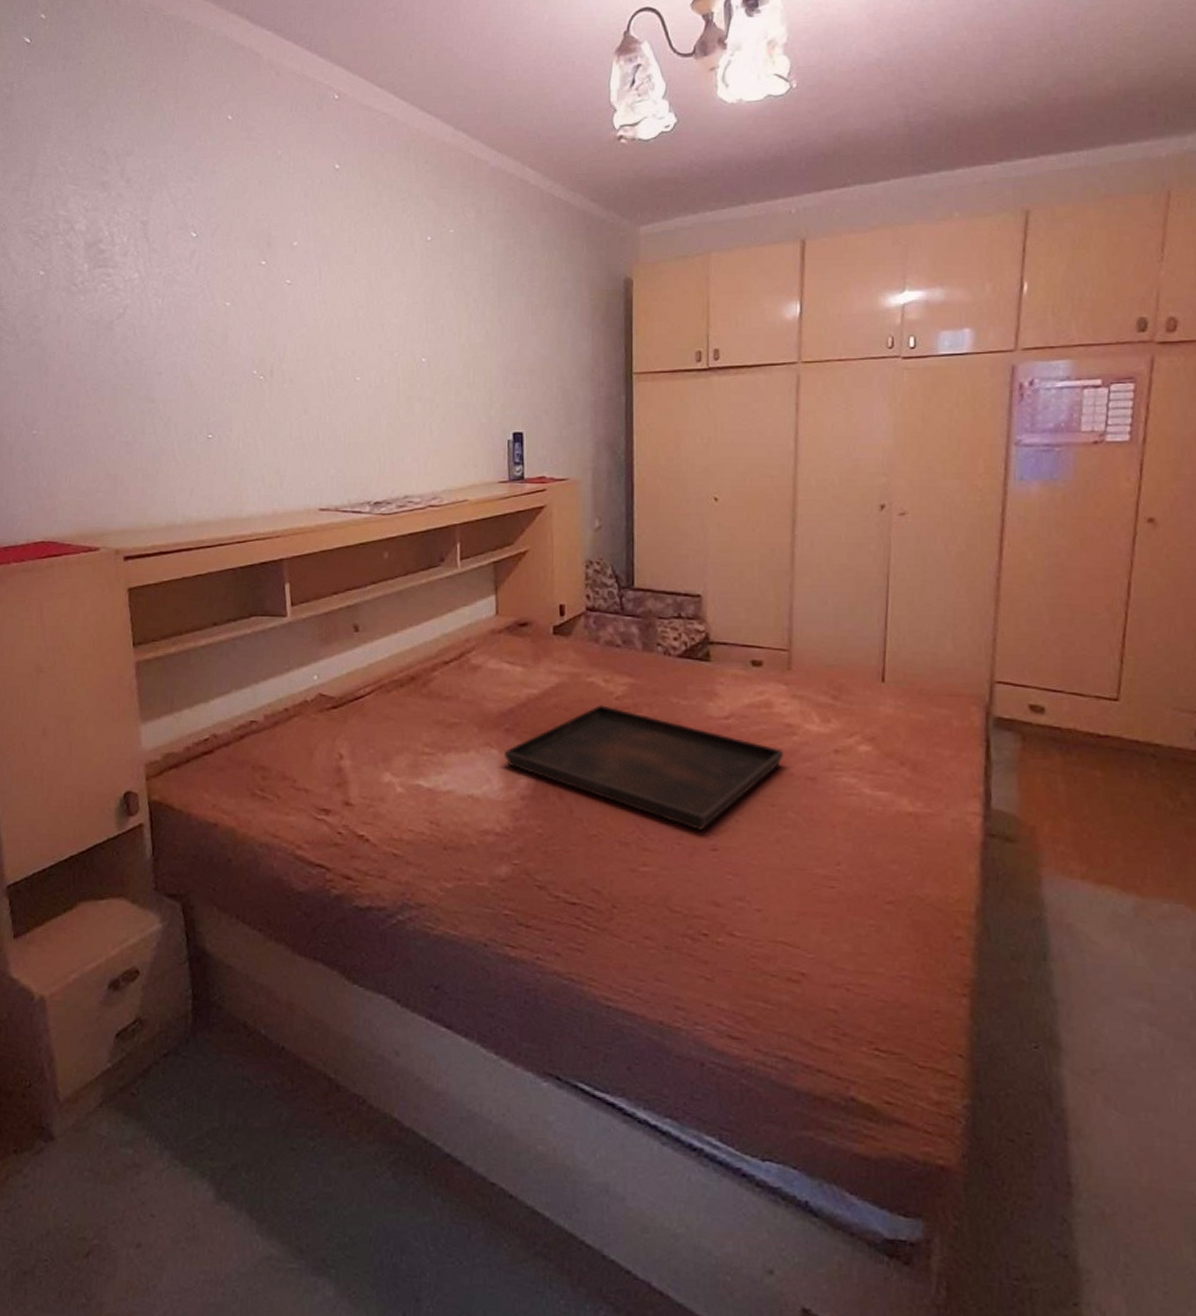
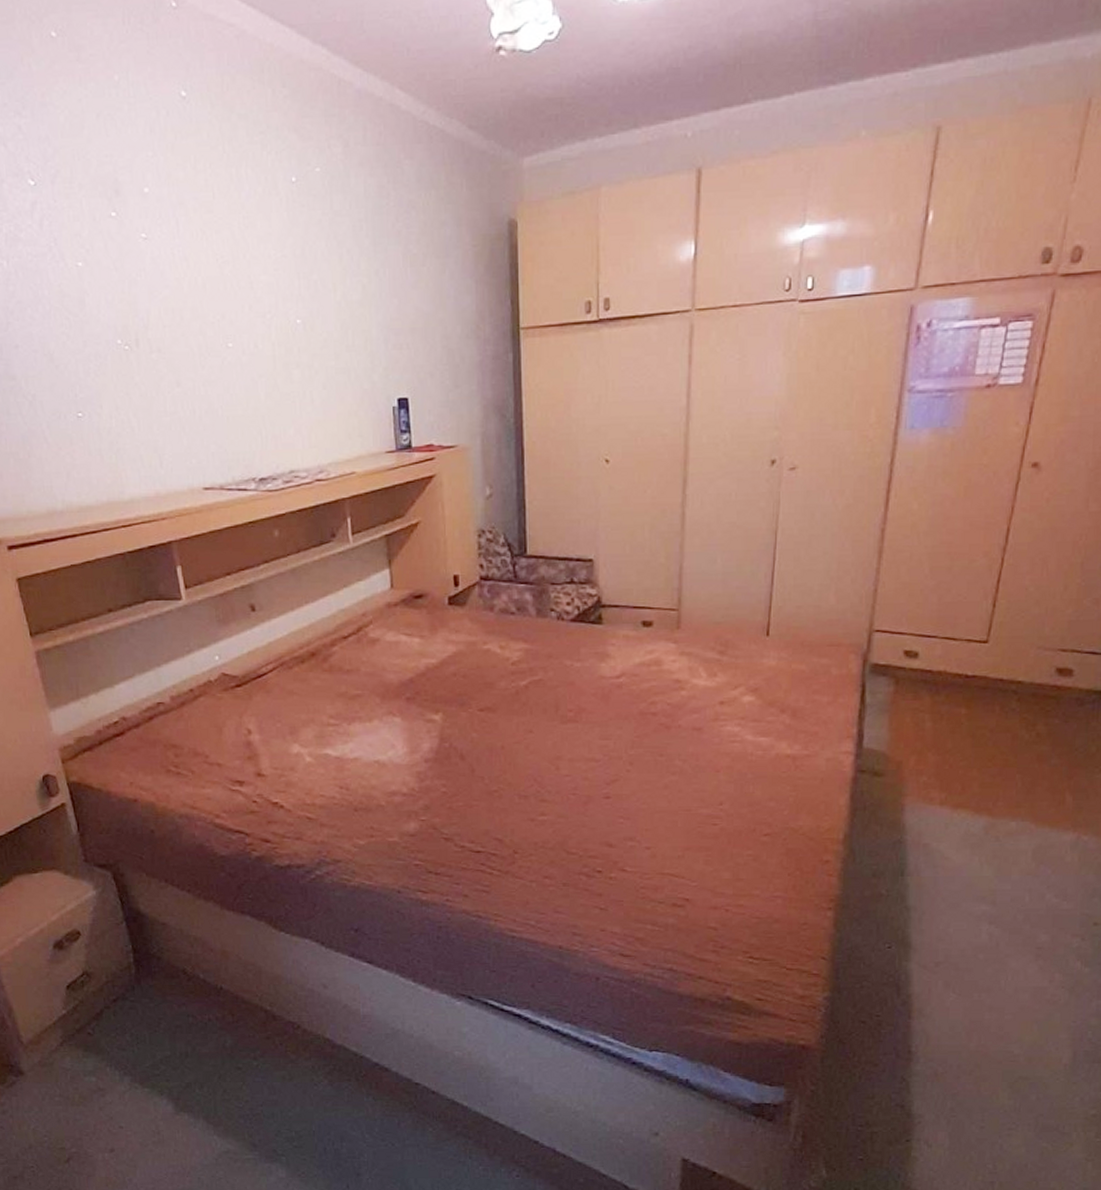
serving tray: present [505,705,783,831] -> none [407,671,671,781]

